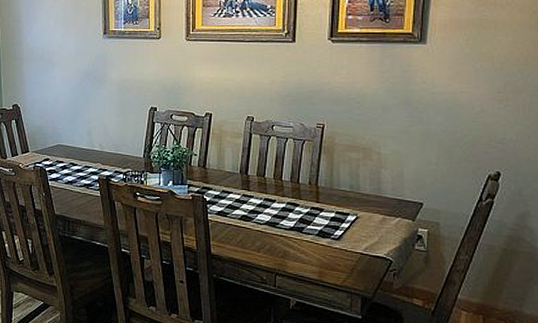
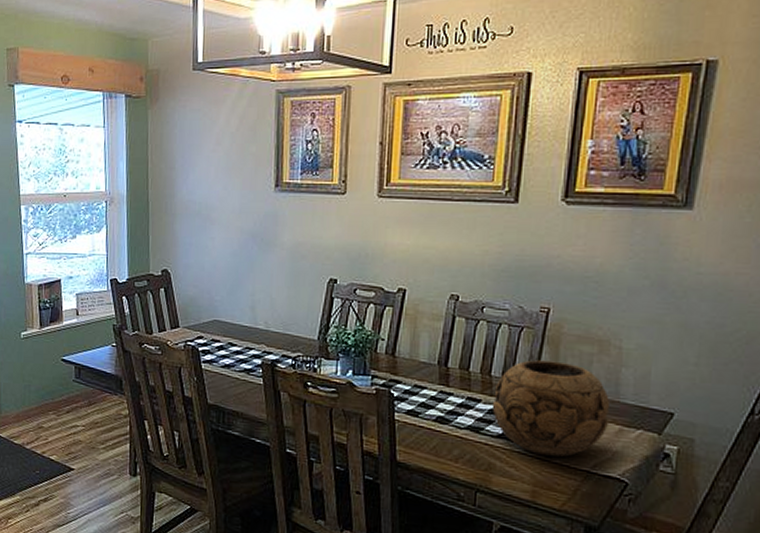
decorative bowl: none [285,166,375,243] -> present [493,360,611,457]

